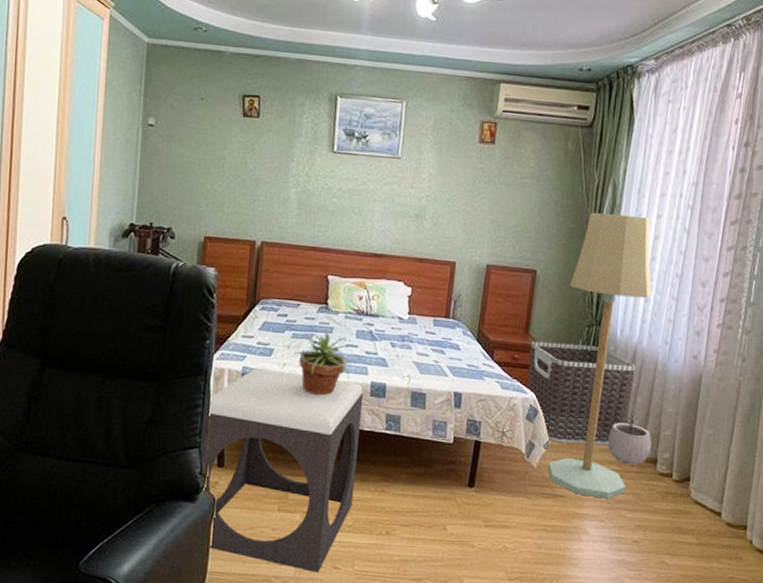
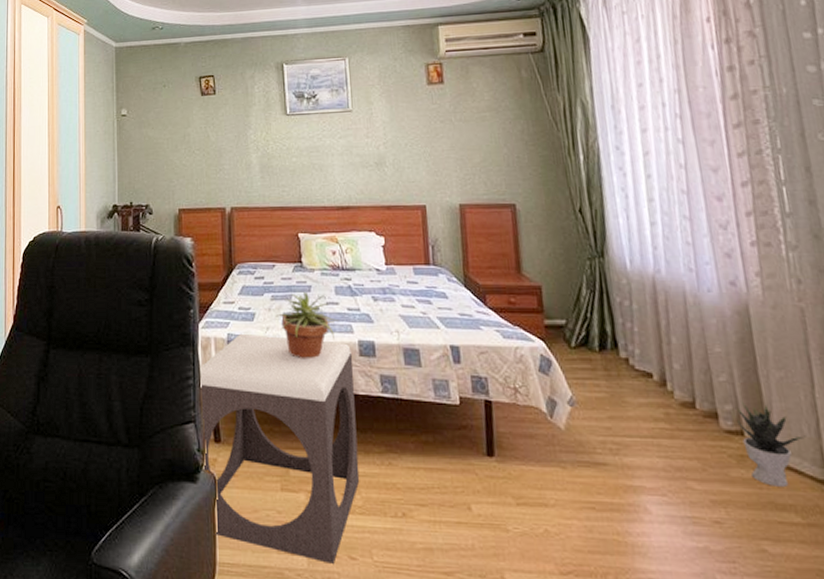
clothes hamper: present [527,341,636,445] -> none [525,280,663,398]
floor lamp: present [548,212,652,499] -> none [557,133,686,466]
plant pot: present [607,415,652,465] -> none [645,359,706,422]
potted plant: none [670,451,716,516] -> present [737,401,806,487]

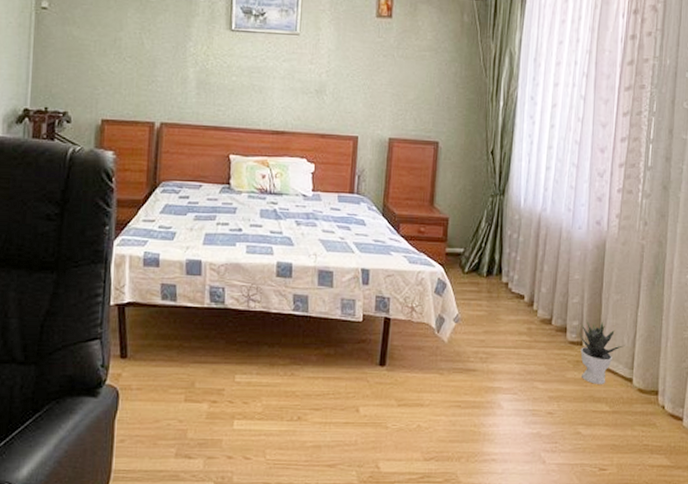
footstool: present [200,333,360,564] -> none [107,252,270,464]
potted plant: present [275,291,339,359] -> none [197,213,260,279]

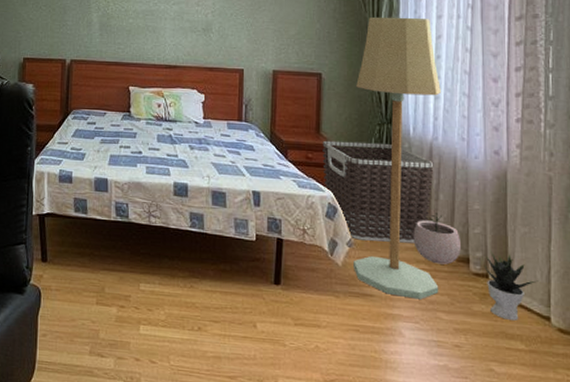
clothes hamper: none [434,213,541,316] -> present [322,140,434,244]
floor lamp: none [459,82,553,371] -> present [354,16,441,299]
plant pot: none [517,284,560,335] -> present [413,213,461,265]

